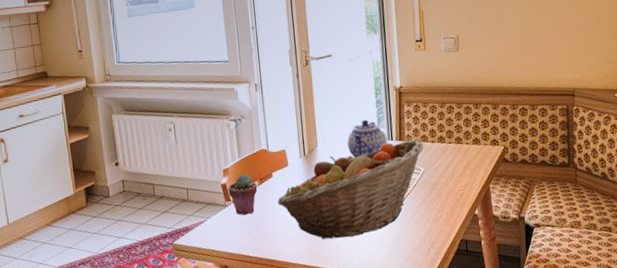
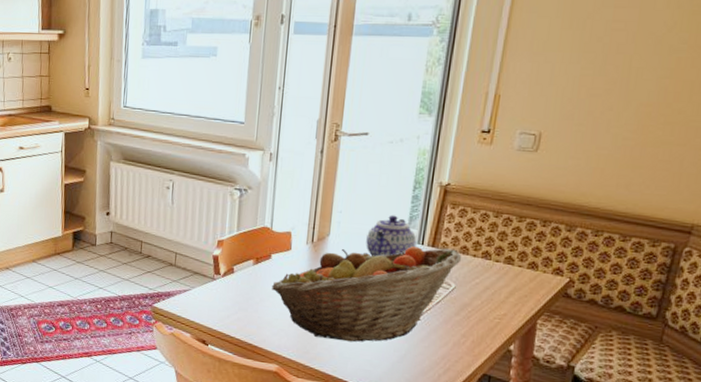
potted succulent: present [228,174,258,215] -> none [219,249,252,293]

